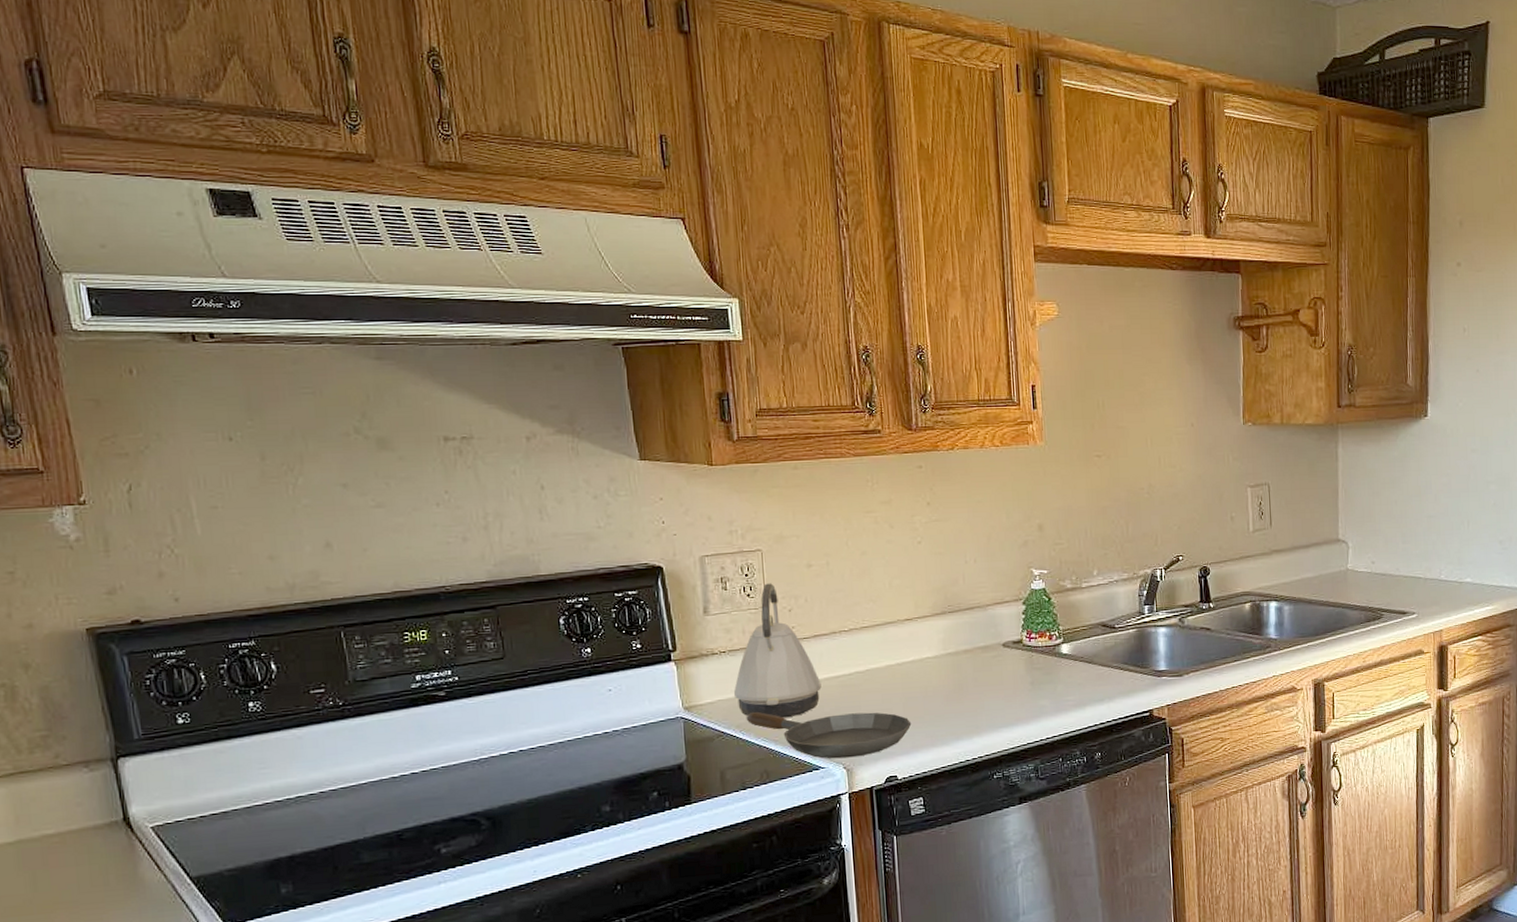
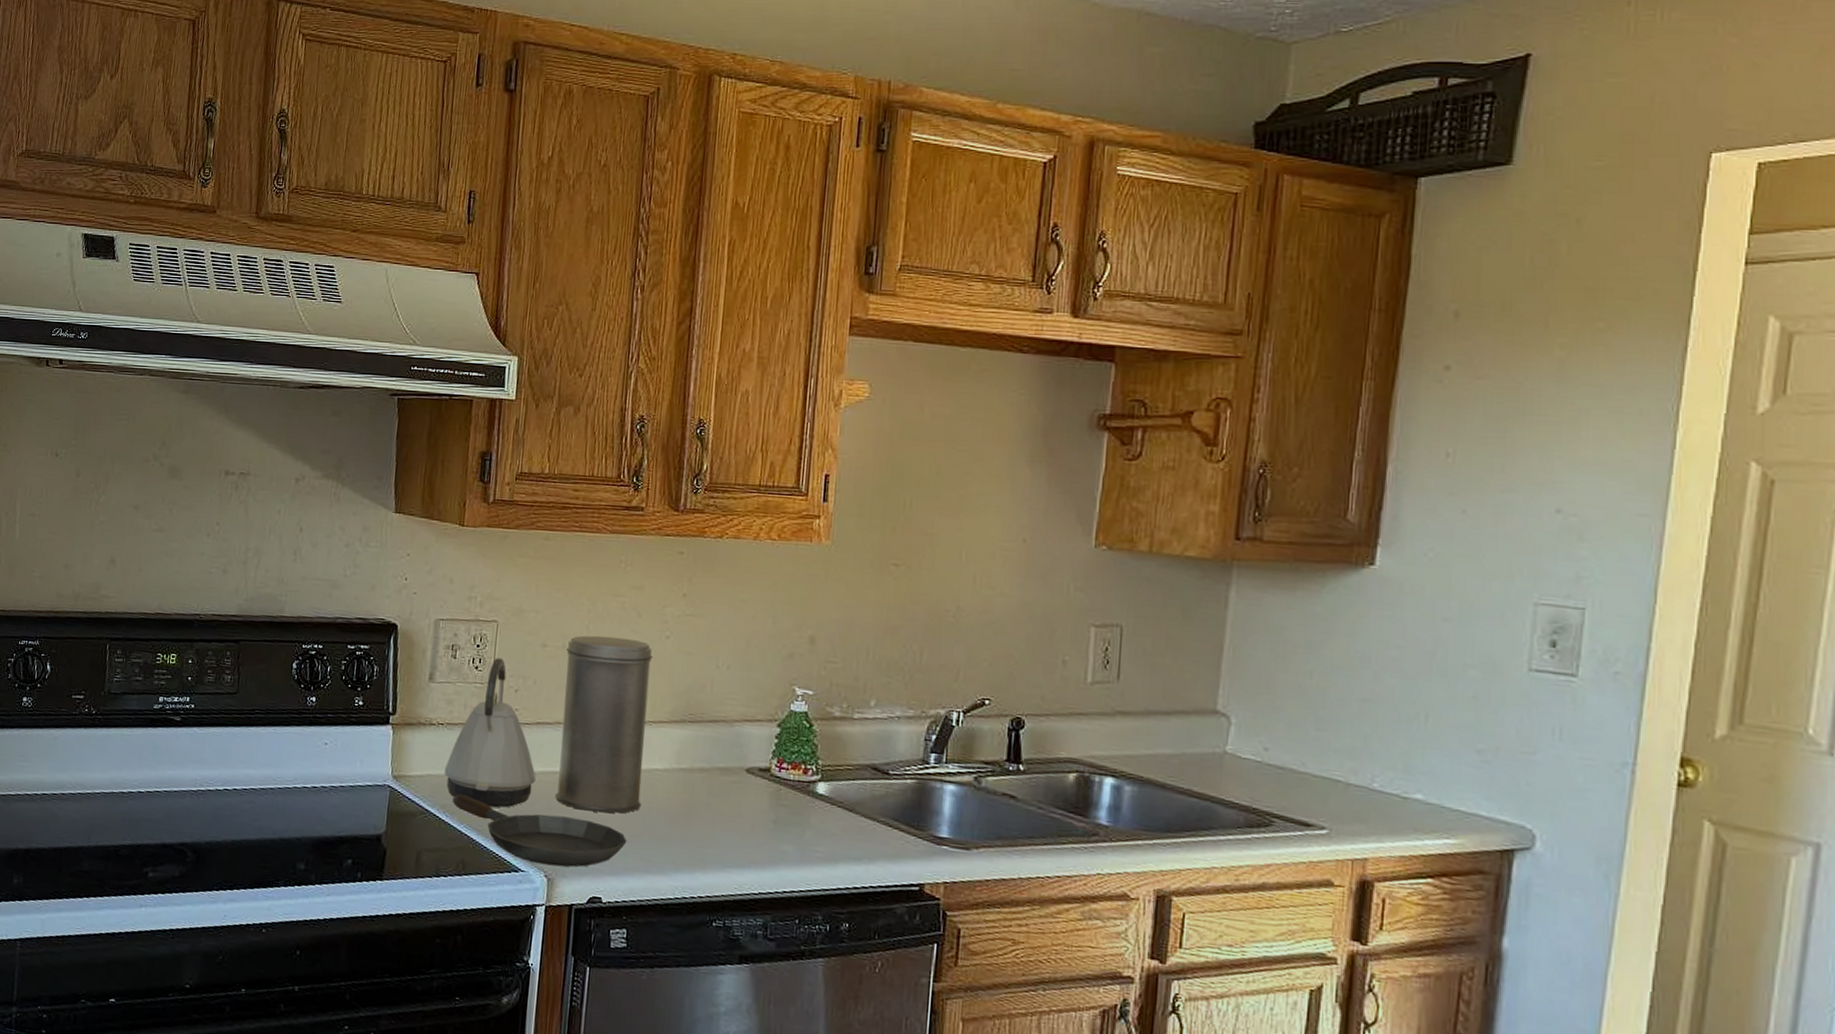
canister: none [830,548,919,705] -> present [555,635,653,814]

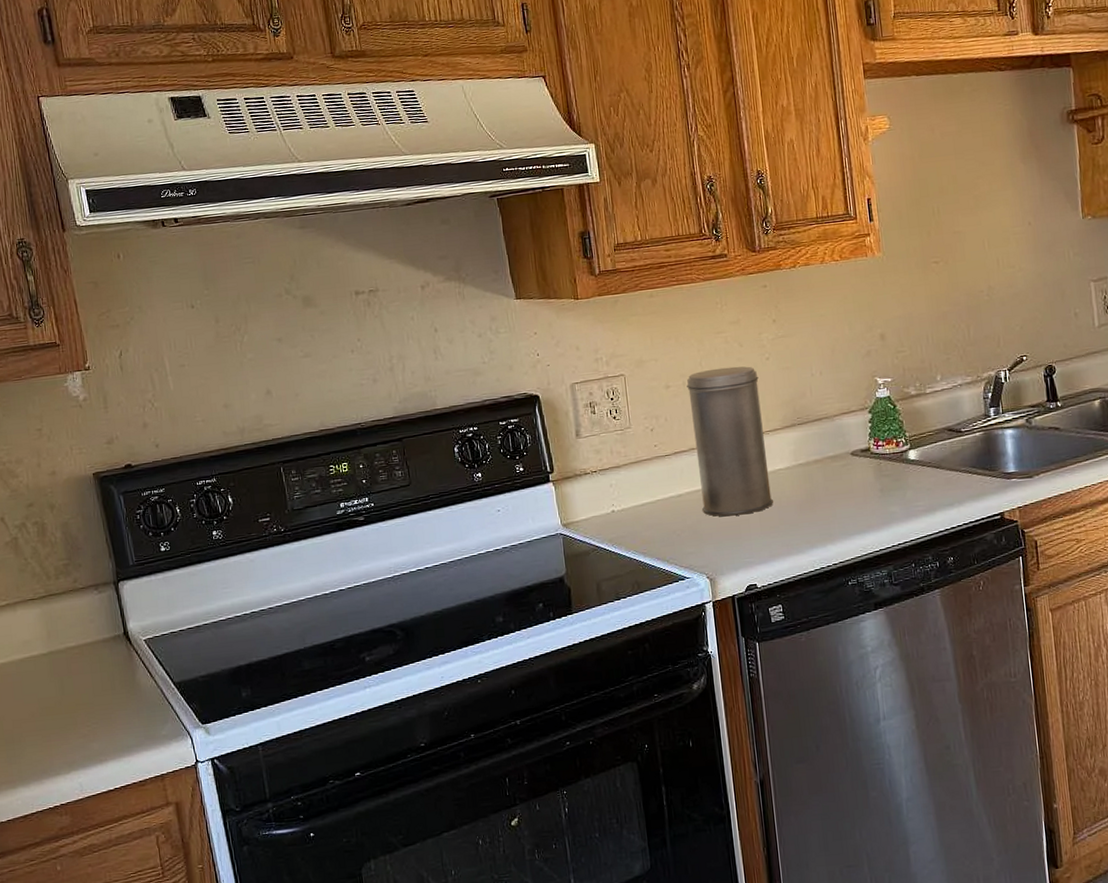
kettle: present [444,658,536,808] -> none [605,405,684,532]
frying pan: present [452,794,627,867] -> none [617,523,768,569]

